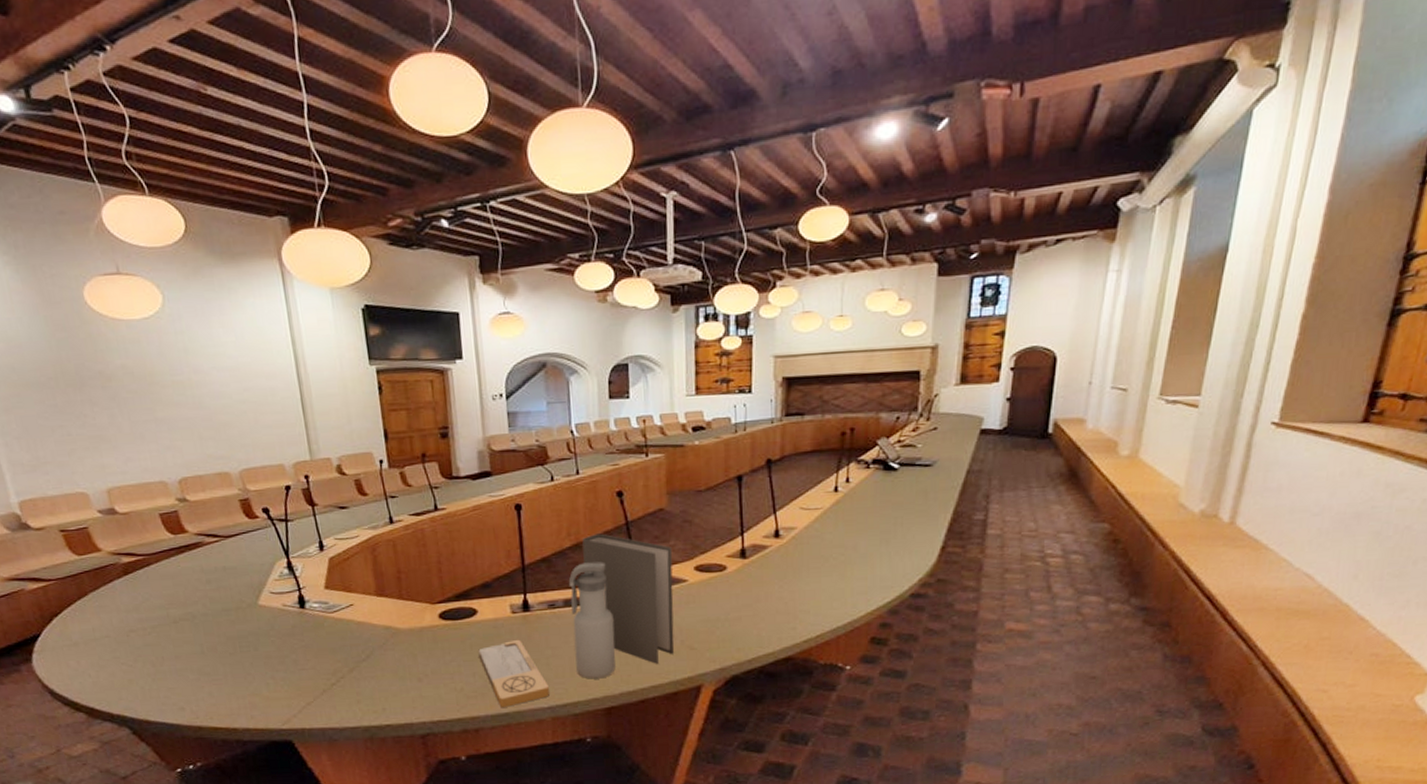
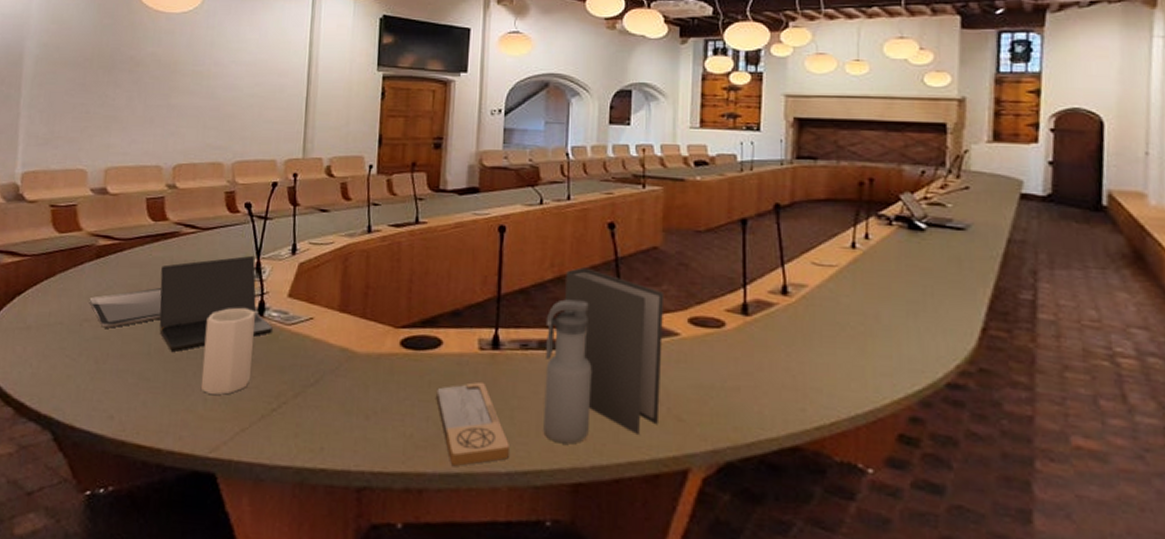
tablet: none [129,595,206,636] -> present [89,288,162,328]
laptop: none [193,555,317,648] -> present [159,255,273,352]
cup: none [251,602,305,680] -> present [200,307,255,396]

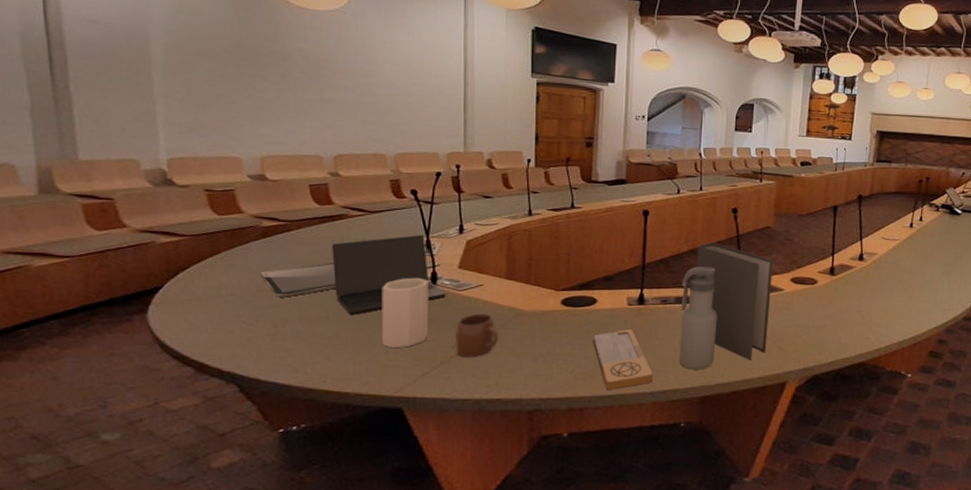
mug: none [279,354,328,412] -> present [456,313,500,358]

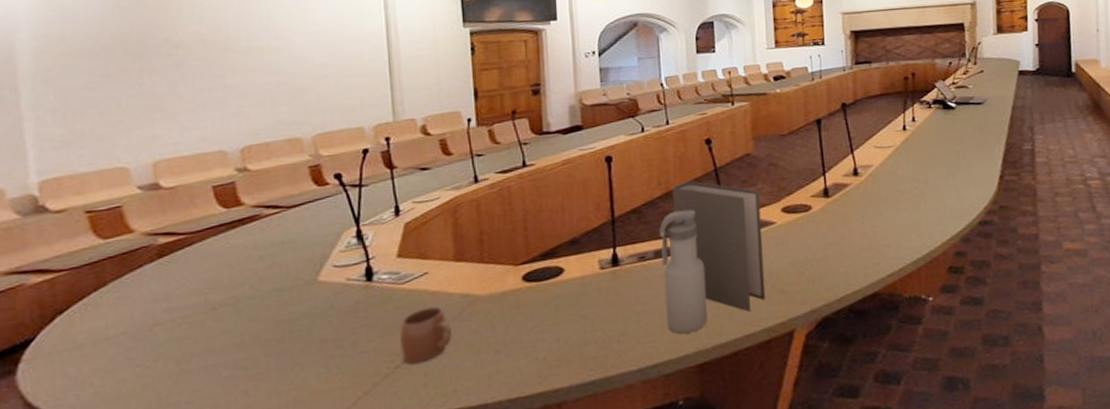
tablet: present [260,263,336,297] -> none [157,275,251,328]
laptop: present [332,234,446,315] -> none [244,224,385,335]
cup: present [381,277,428,349] -> none [307,276,366,368]
nameplate: present [593,329,653,390] -> none [564,296,639,375]

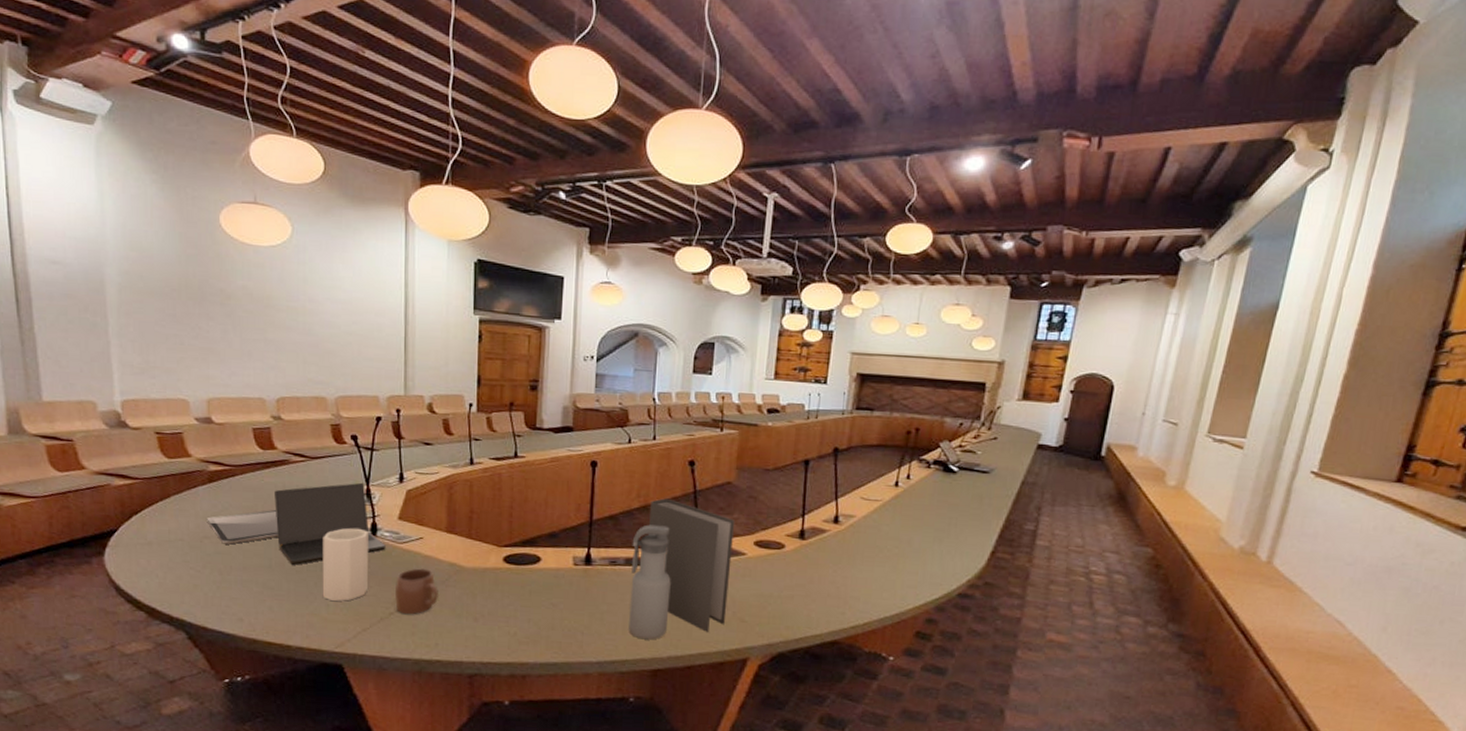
tablet: none [157,275,251,328] -> present [207,510,279,545]
laptop: none [244,224,385,335] -> present [275,482,386,565]
cup: none [307,276,366,368] -> present [322,528,368,602]

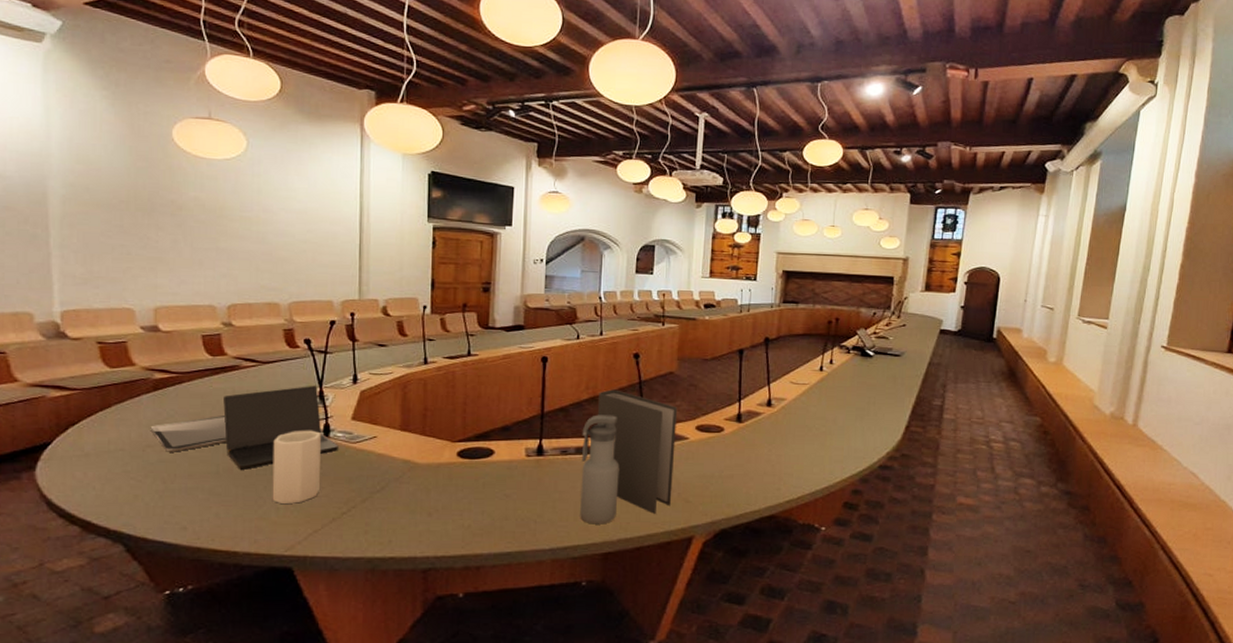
mug: present [395,568,440,615] -> none [348,467,393,514]

